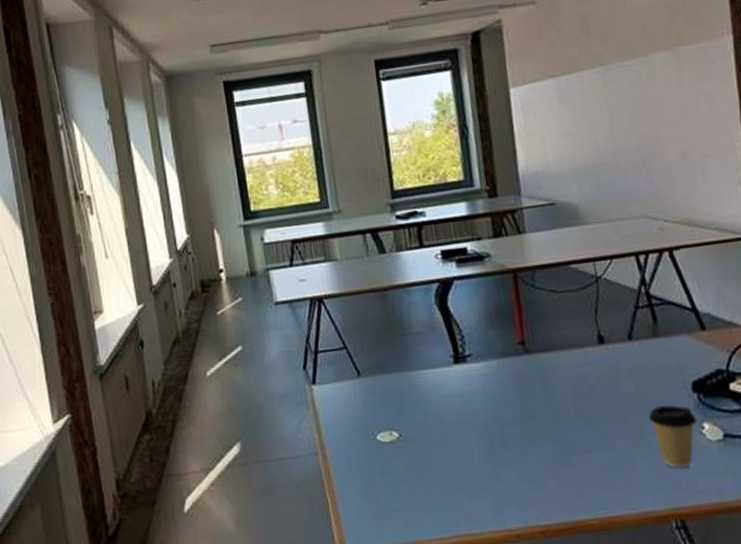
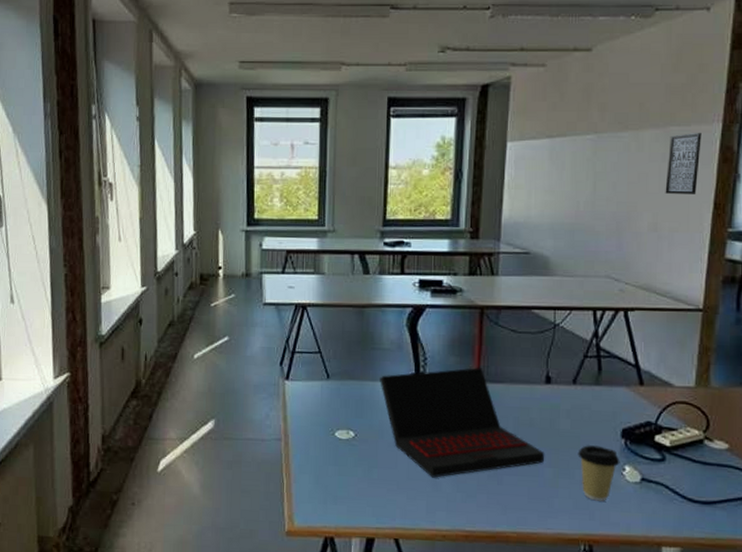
laptop: none [416,338,613,471] -> present [380,368,545,478]
wall art: none [680,49,721,118] -> present [665,133,702,194]

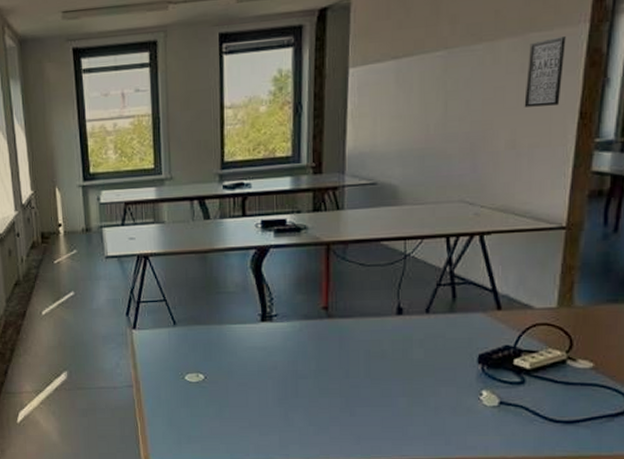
laptop: present [380,368,545,478] -> none [226,304,398,413]
coffee cup: present [577,445,620,501] -> none [432,373,477,426]

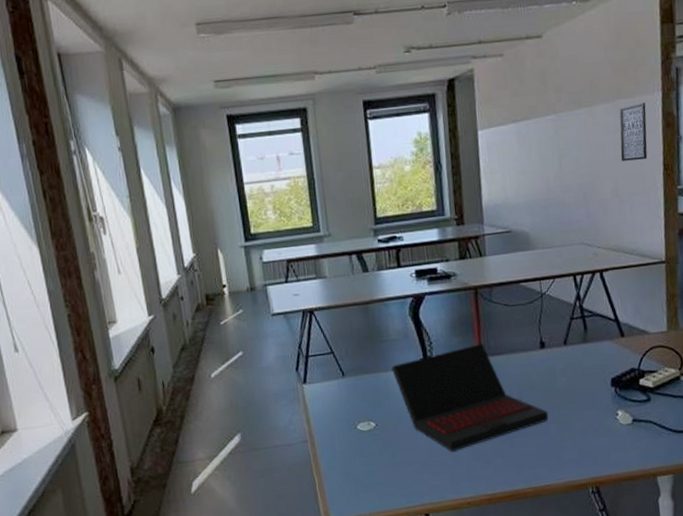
laptop: none [226,304,398,413] -> present [391,344,549,452]

